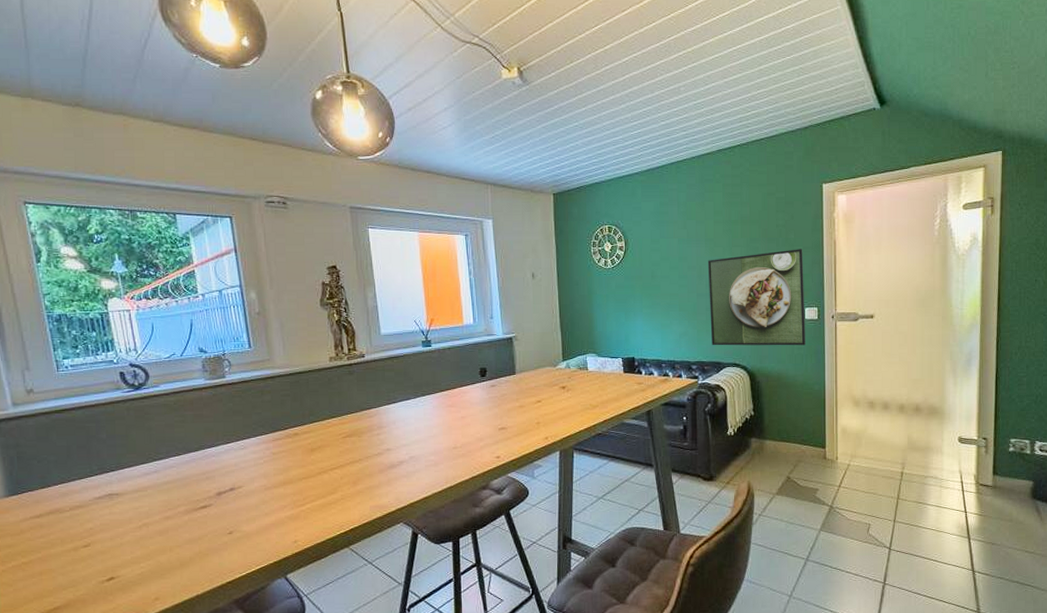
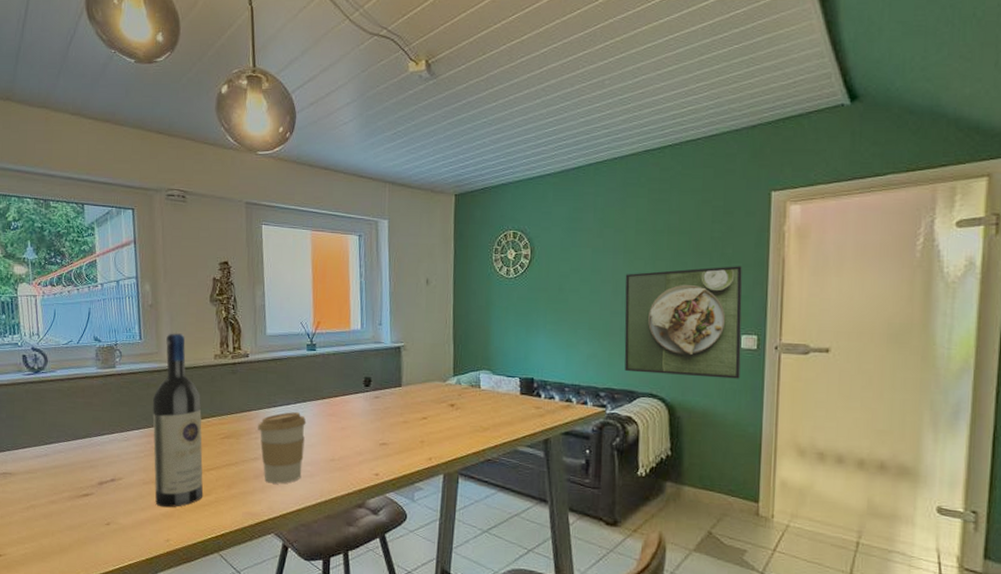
wine bottle: none [267,339,329,510] -> present [152,333,204,508]
coffee cup: none [379,406,427,476] -> present [258,412,307,484]

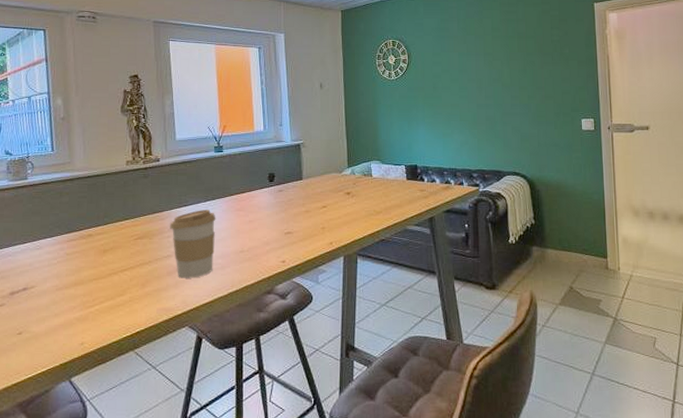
wine bottle: present [152,333,204,508] -> none [65,143,118,311]
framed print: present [624,266,742,379] -> none [486,63,583,156]

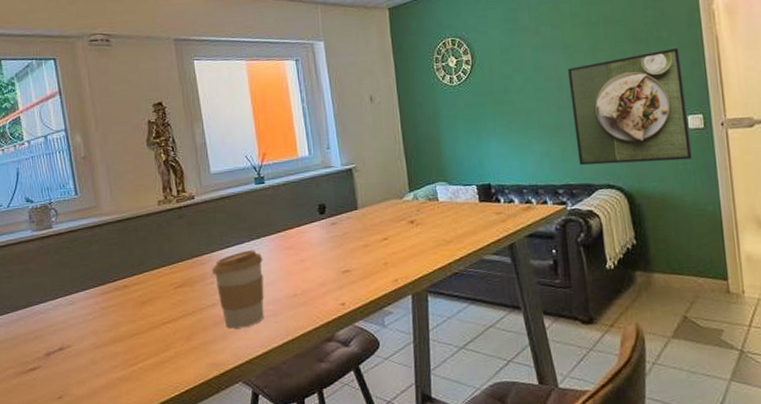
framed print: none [486,63,583,156] -> present [567,48,692,166]

